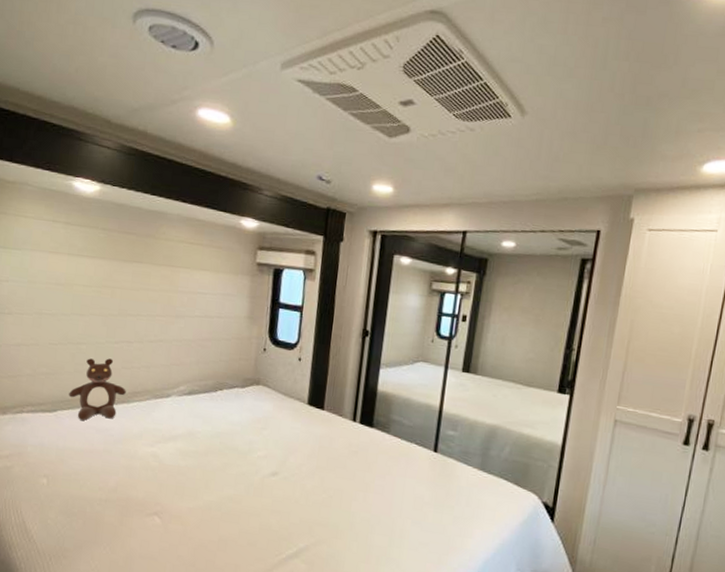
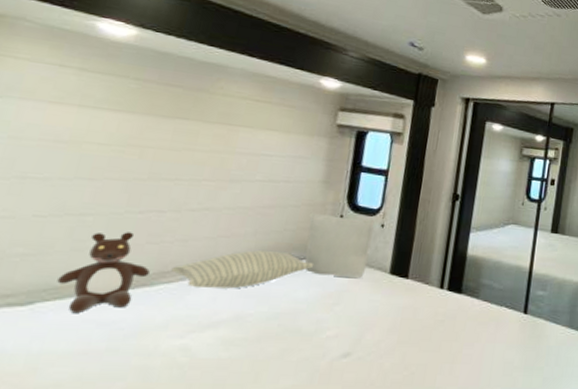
pillow: none [140,377,245,409] -> present [171,250,314,289]
pillow: none [237,345,293,407] -> present [305,212,375,279]

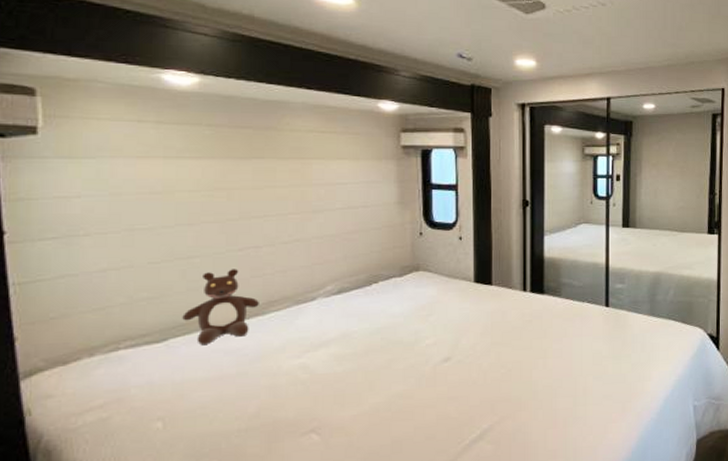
pillow: present [171,250,314,289] -> none [278,272,404,313]
pillow: present [305,212,375,279] -> none [391,233,452,290]

